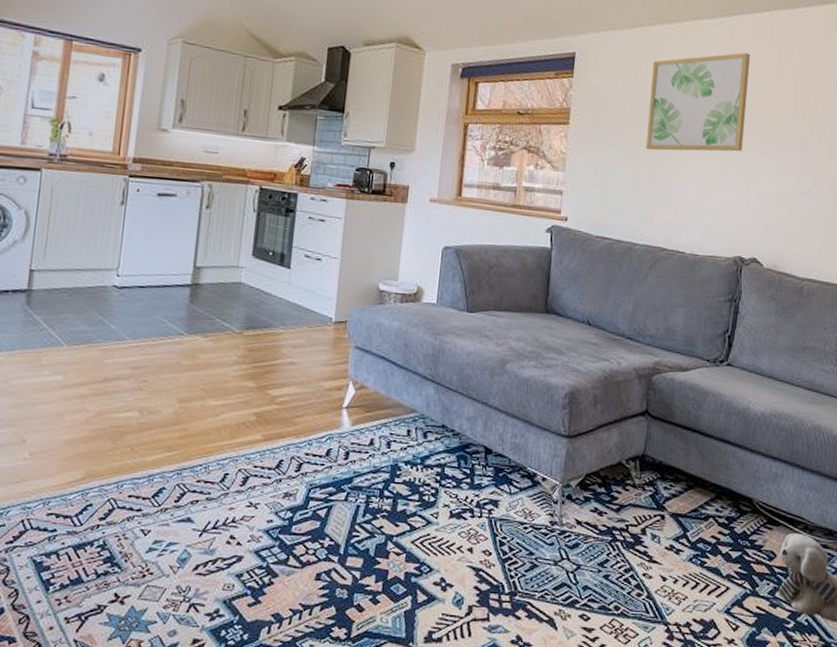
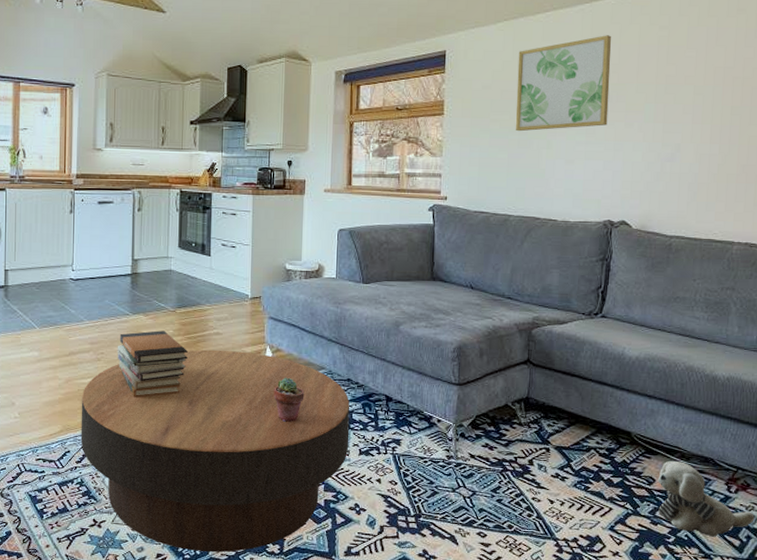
coffee table: none [107,382,443,638] -> present [80,349,350,553]
book stack: none [164,356,253,439] -> present [117,330,188,397]
potted succulent: none [353,420,391,475] -> present [273,377,305,422]

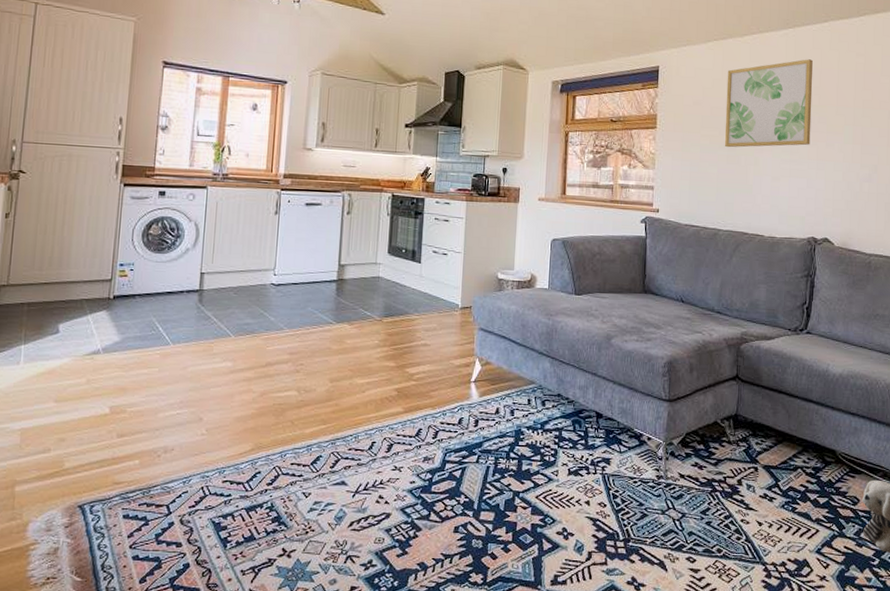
coffee table: present [80,349,350,553] -> none [273,361,560,584]
book stack: present [117,330,188,397] -> none [317,341,393,413]
potted succulent: present [273,377,305,422] -> none [481,392,514,440]

